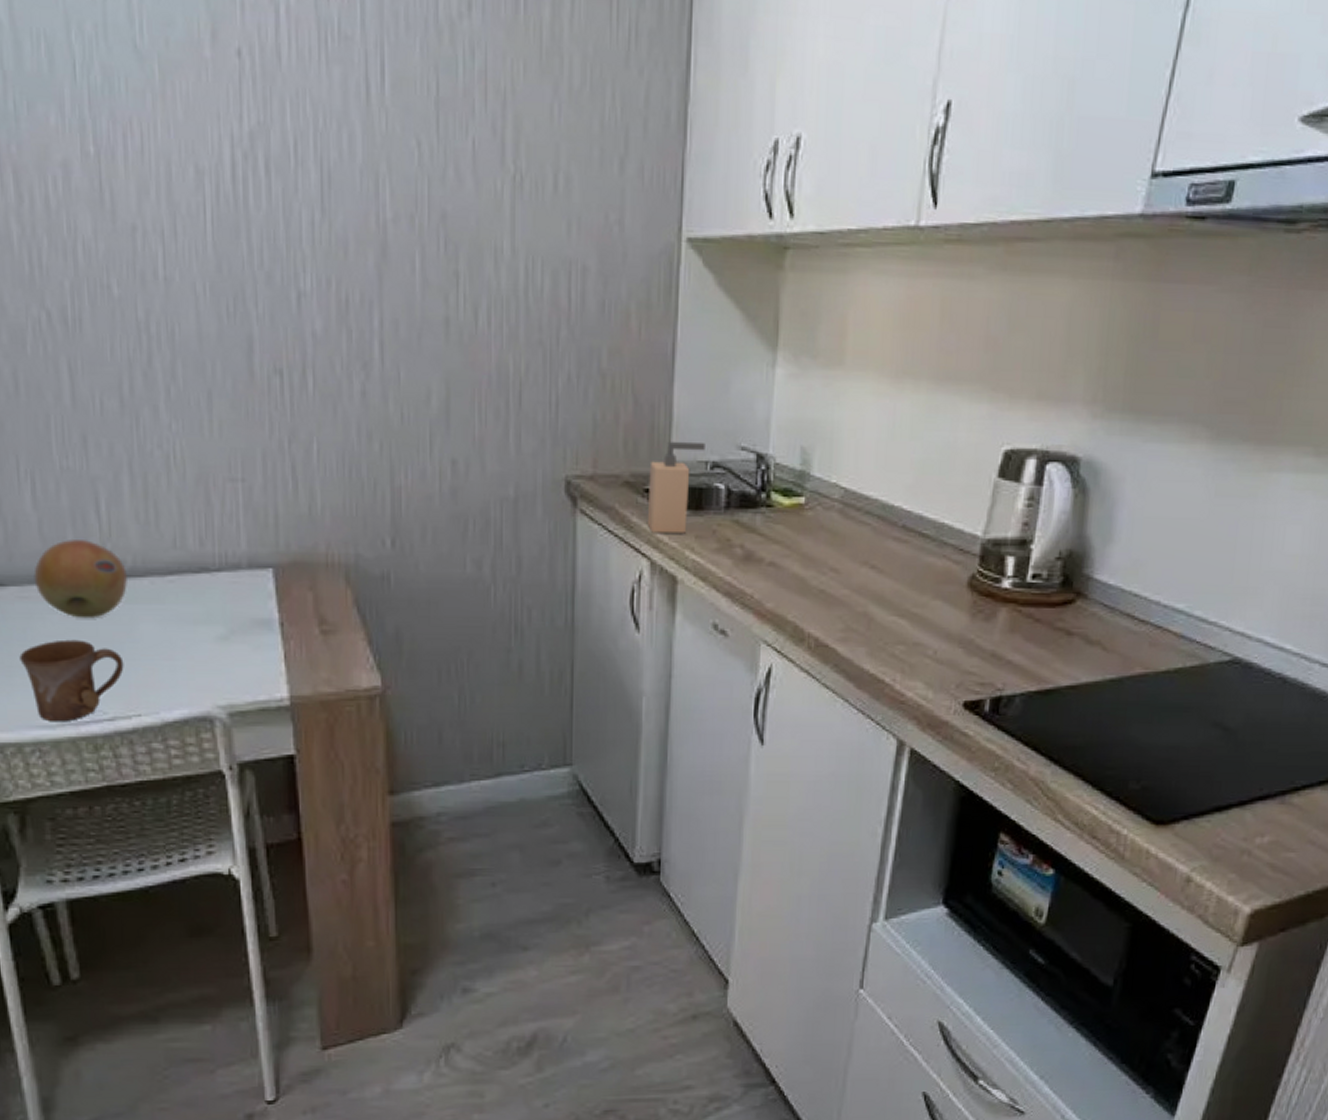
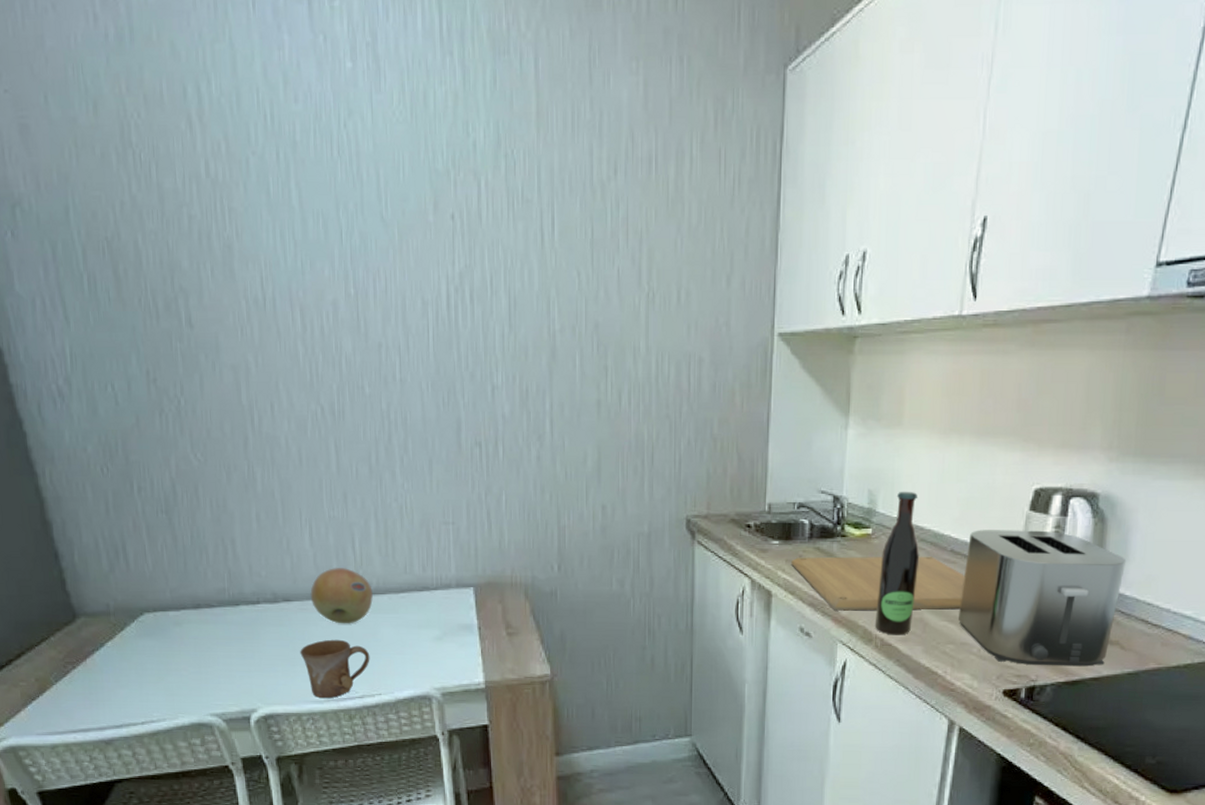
soap dispenser: present [647,441,705,534] -> none [748,487,793,558]
chopping board: none [701,532,920,602] -> present [790,556,966,611]
bottle: none [807,449,864,634] -> present [874,491,920,635]
toaster: none [911,500,1111,672] -> present [959,530,1127,667]

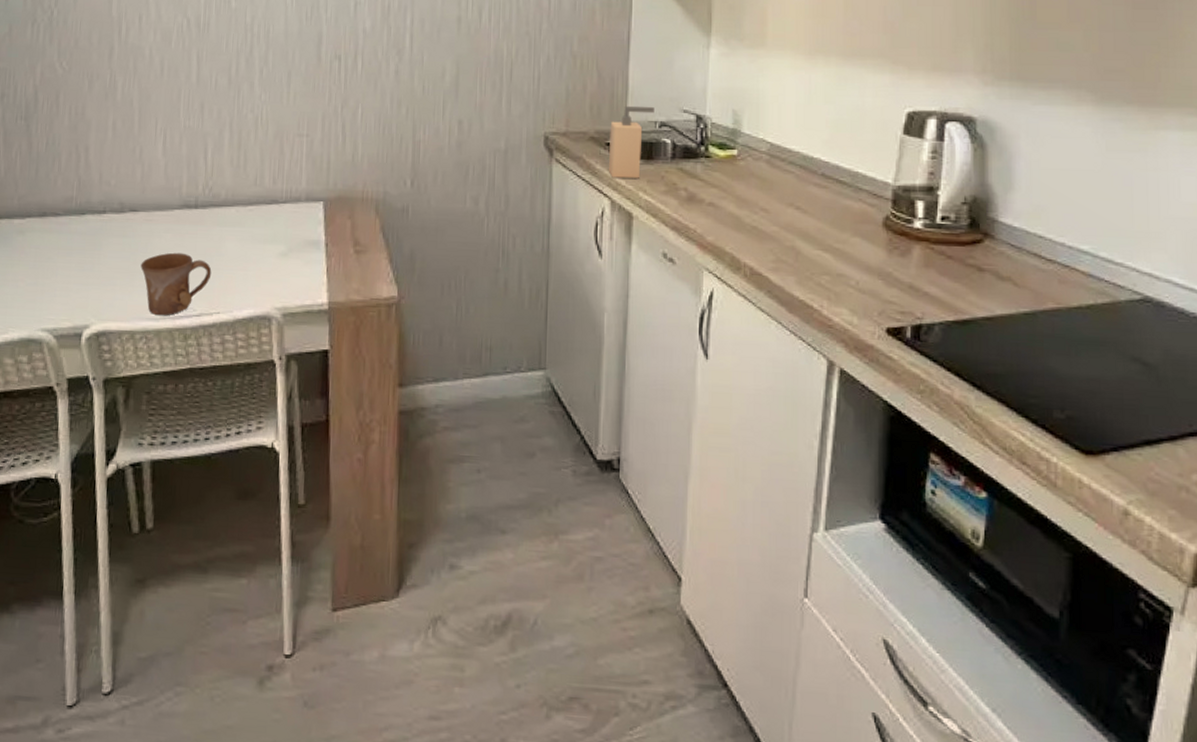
fruit: present [310,568,373,624] -> none [157,178,221,237]
soap dispenser: none [748,487,793,558] -> present [608,105,654,179]
chopping board: present [790,556,966,611] -> none [652,178,839,237]
bottle: present [874,491,920,635] -> none [743,111,789,264]
toaster: present [959,530,1127,667] -> none [833,153,1012,305]

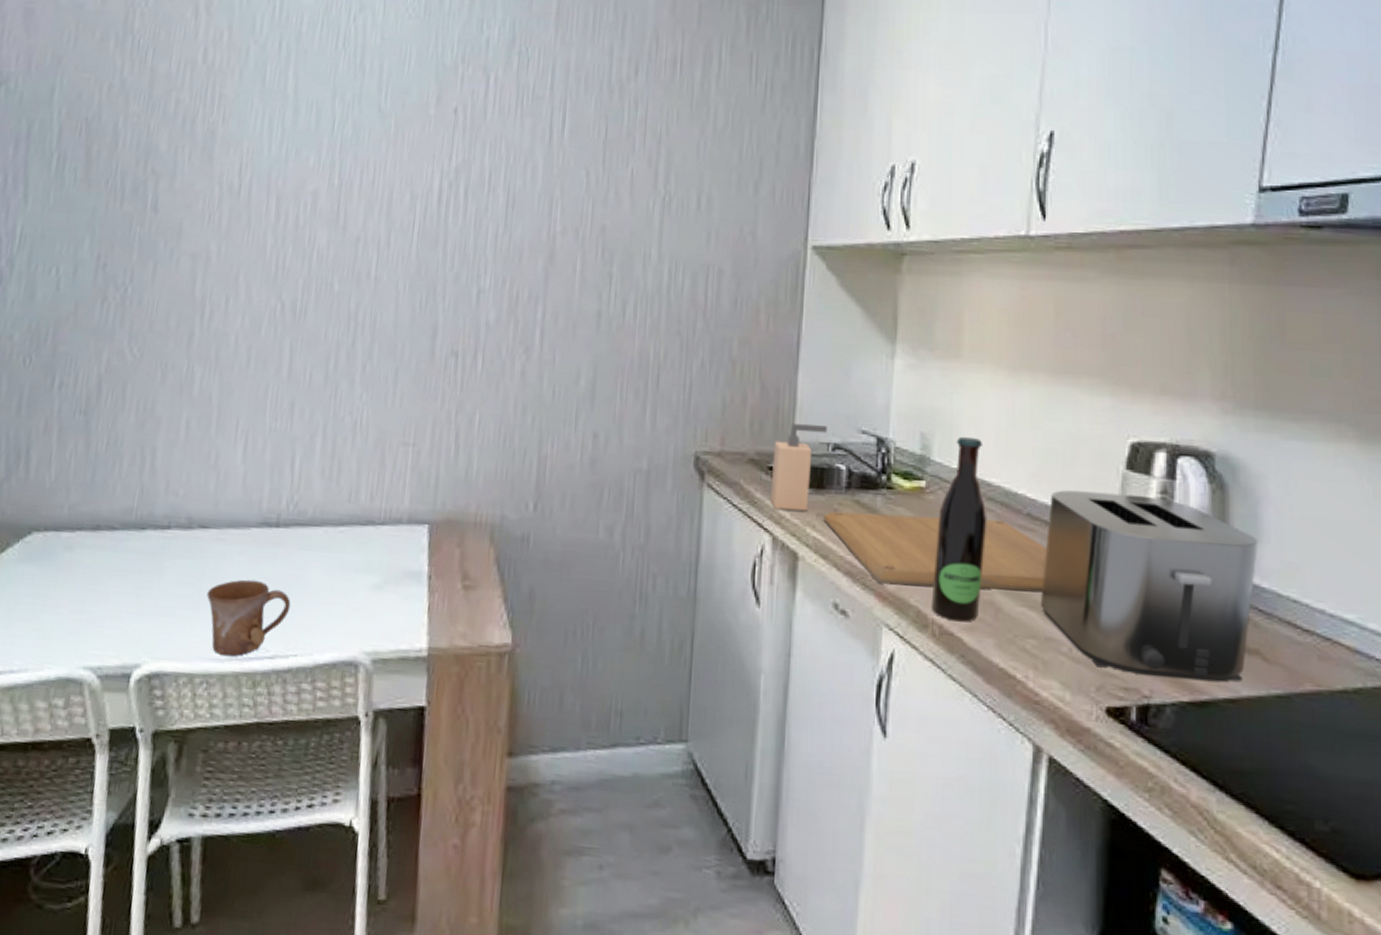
chopping board: none [652,178,839,237] -> present [822,511,1048,591]
bottle: none [743,111,789,264] -> present [931,436,988,622]
toaster: none [833,153,1012,305] -> present [1041,490,1259,683]

